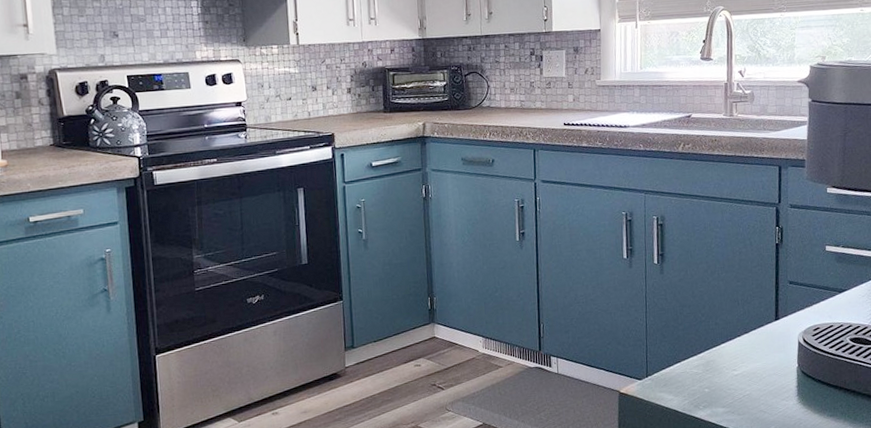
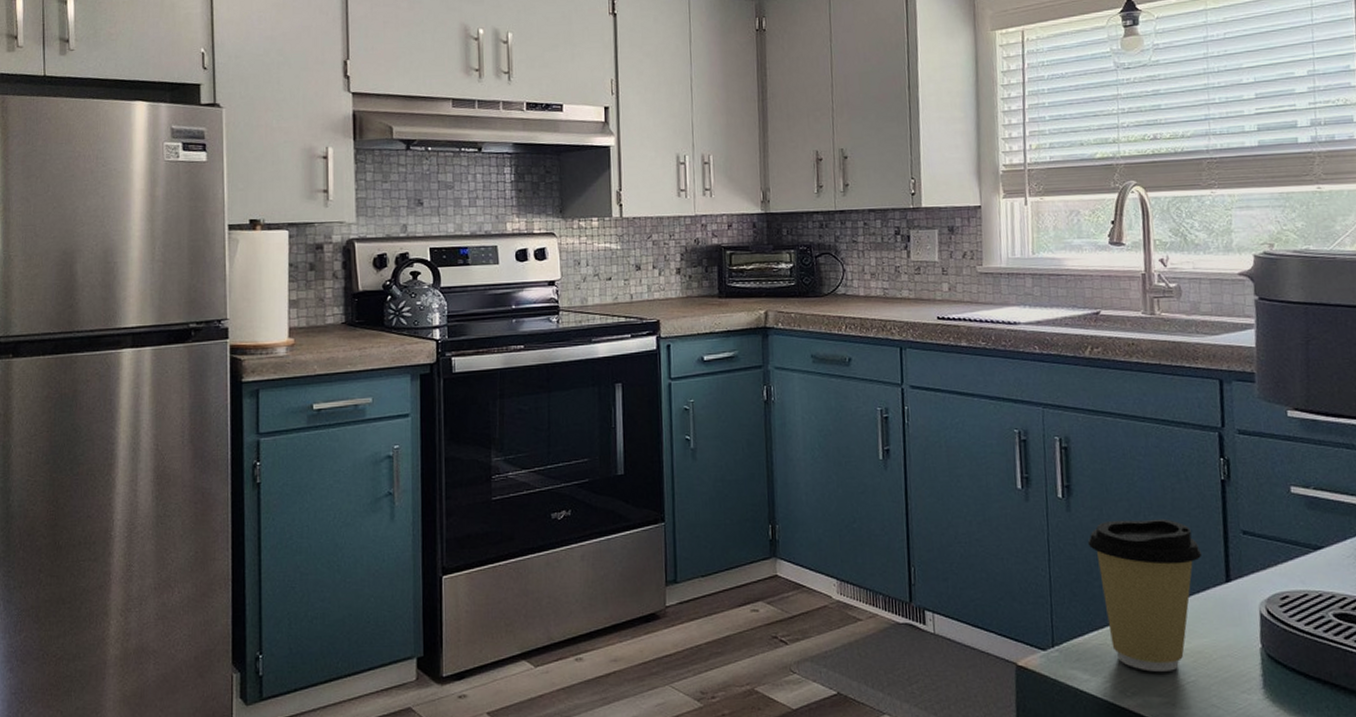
coffee cup: none [675,275,759,390] -> present [1087,518,1203,672]

